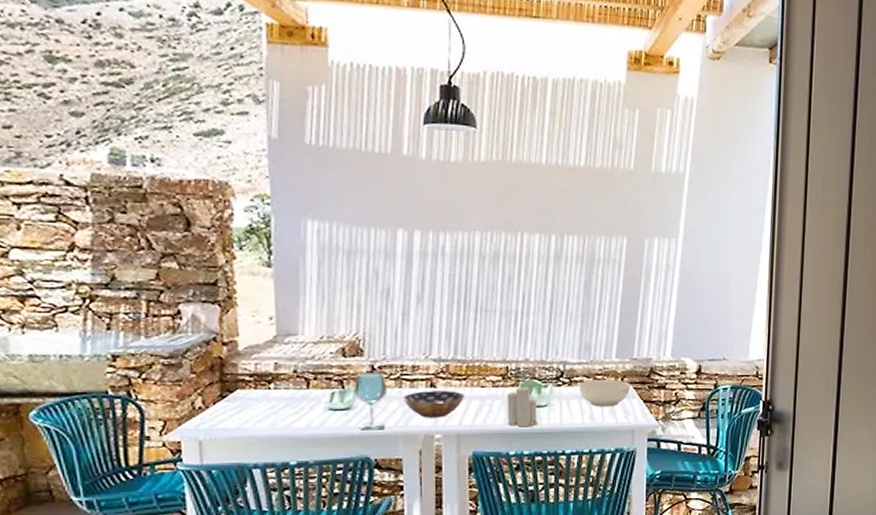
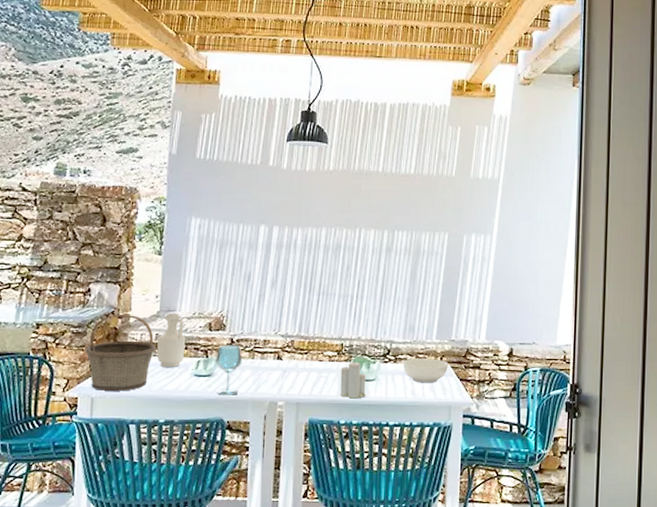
basket: none [183,341,277,432] -> present [85,314,156,391]
ceramic jug: none [278,337,315,403] -> present [157,313,186,368]
bowl: present [403,391,465,418] -> none [254,362,306,387]

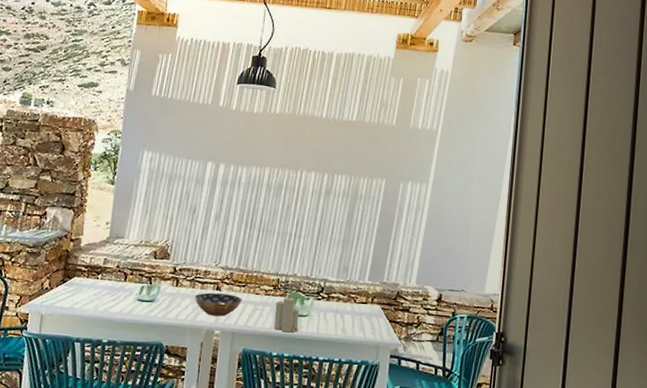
basket: present [85,314,156,391] -> none [38,238,104,311]
ceramic jug: present [157,313,186,368] -> none [104,239,132,292]
wine glass: present [215,345,242,397] -> none [158,273,184,322]
bowl: none [254,362,306,387] -> present [194,292,243,317]
bowl: present [403,358,448,384] -> none [335,297,379,323]

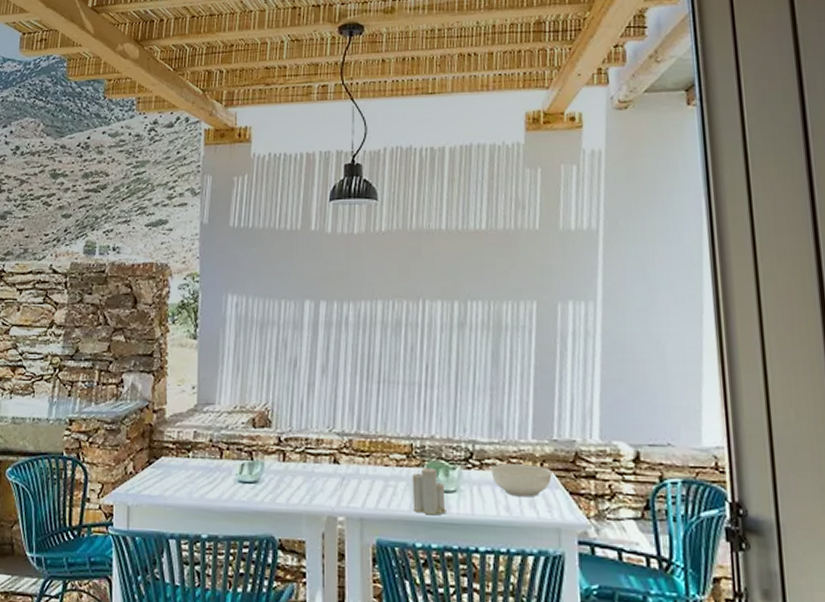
bowl: present [194,292,243,317] -> none [307,467,369,498]
bowl: none [335,297,379,323] -> present [491,463,552,498]

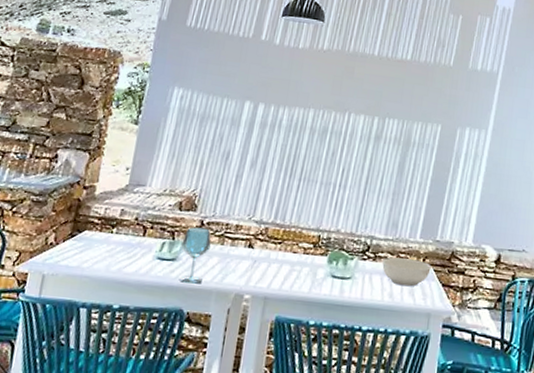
wine glass: none [262,445,292,509] -> present [180,227,211,285]
candle: present [412,465,446,516] -> none [312,254,343,298]

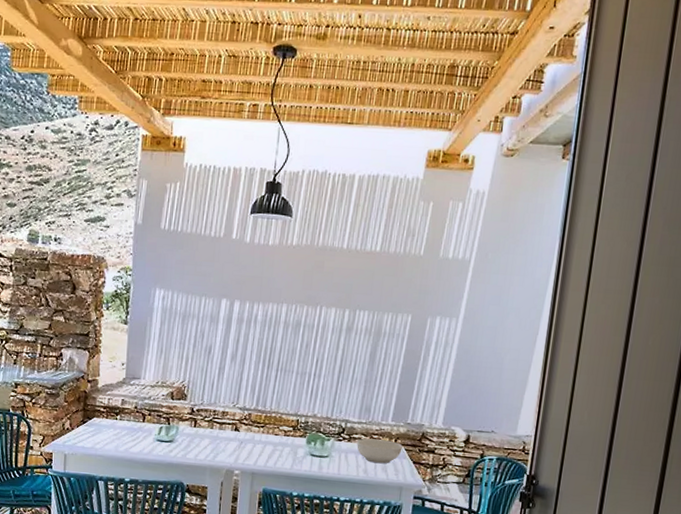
wine glass: present [180,227,211,285] -> none [176,413,202,462]

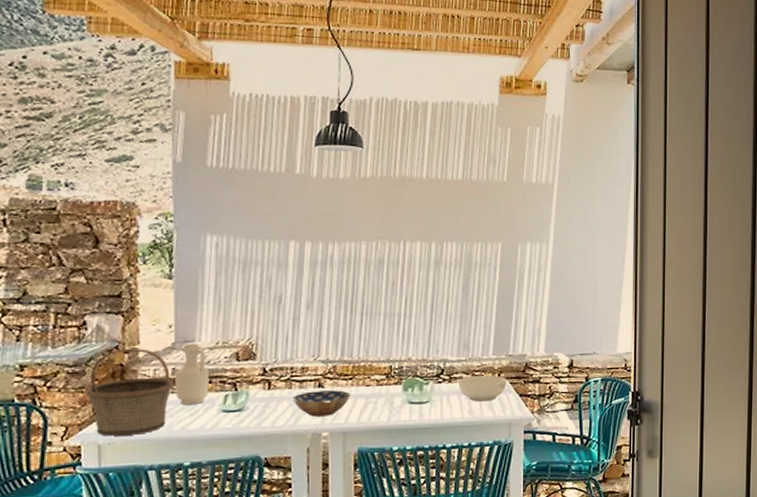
basket: none [58,379,122,450] -> present [85,349,174,436]
ceramic jug: none [123,380,150,432] -> present [175,343,209,406]
bowl: none [213,433,262,457] -> present [292,390,351,417]

